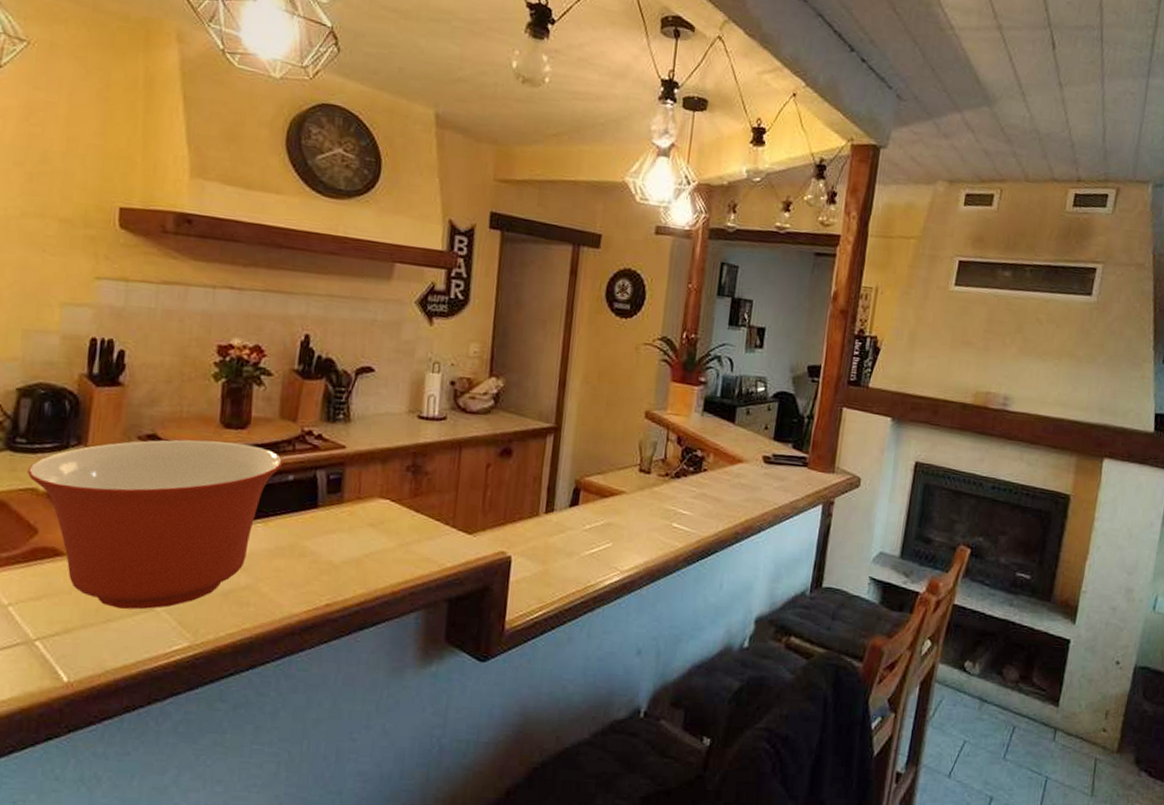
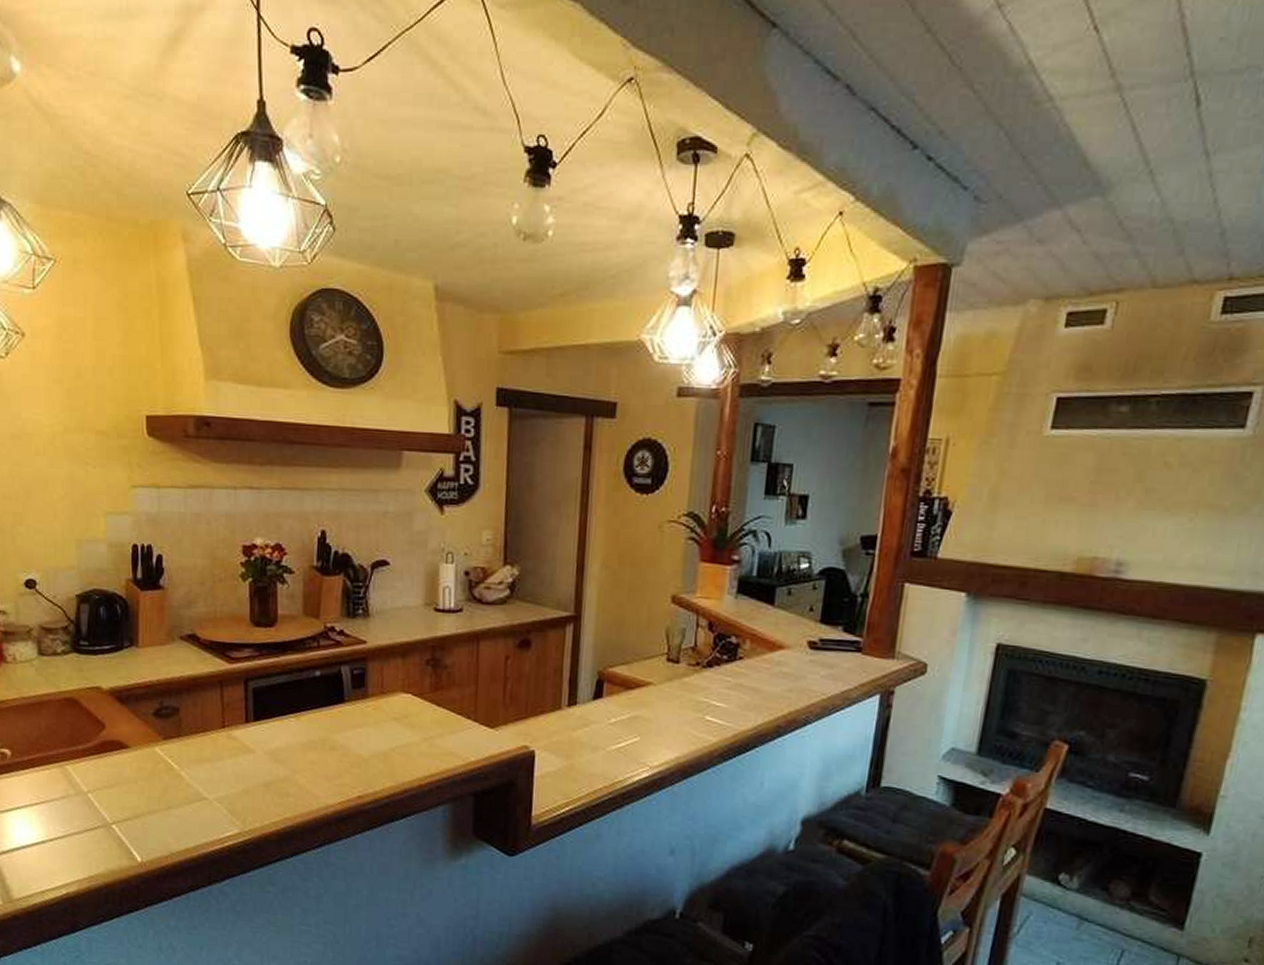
mixing bowl: present [27,439,284,610] -> none [91,638,310,798]

